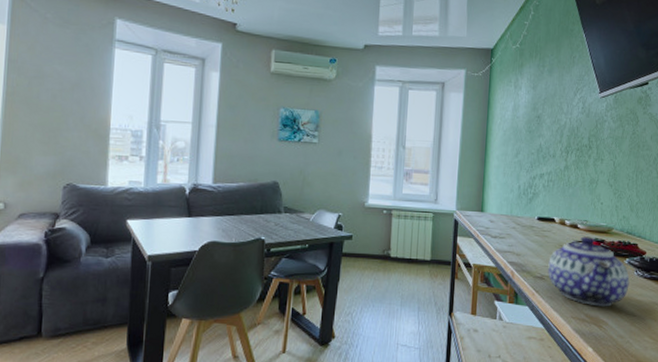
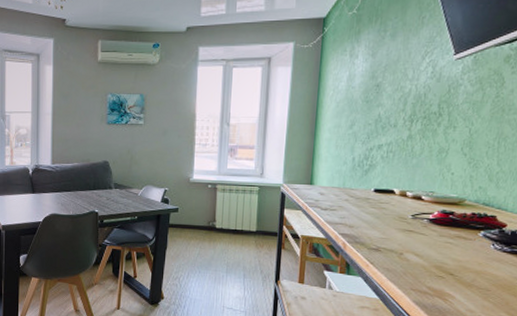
teapot: present [548,236,630,307] -> none [385,208,484,281]

